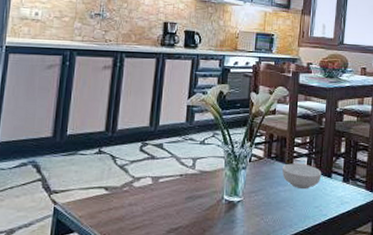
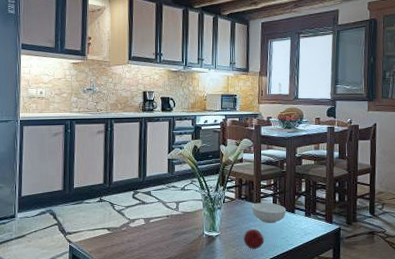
apple: none [270,194,294,221] -> present [243,228,264,250]

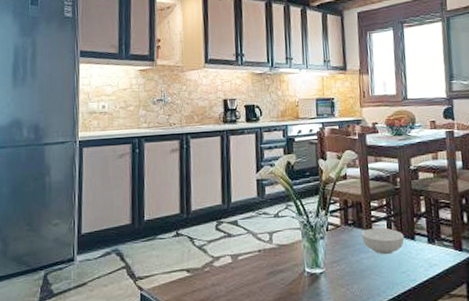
apple: present [243,228,264,250] -> none [354,261,380,290]

